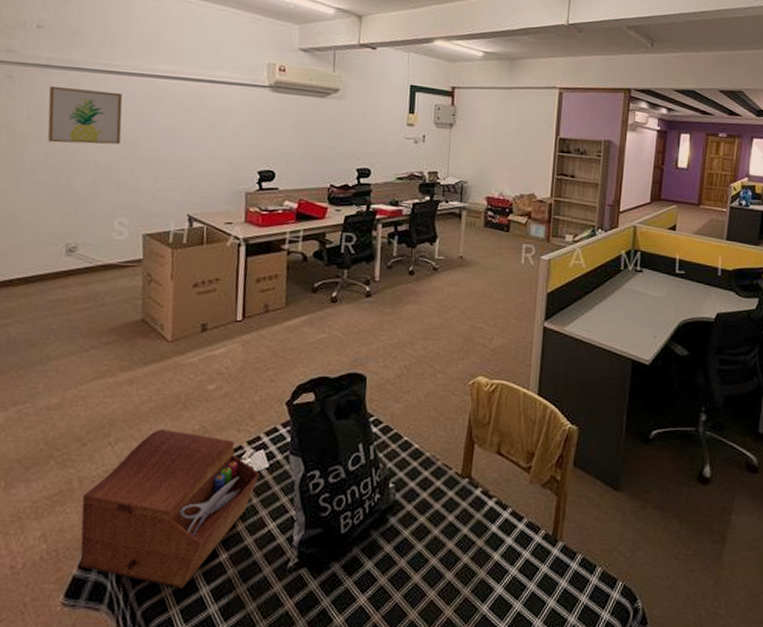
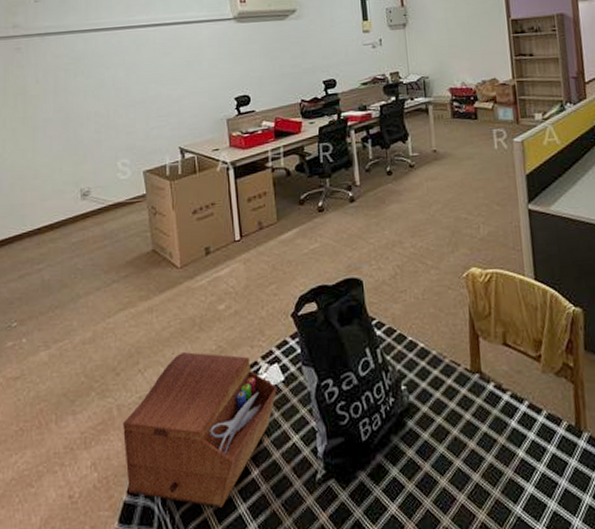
wall art: present [47,85,123,145] -> none [50,47,114,101]

